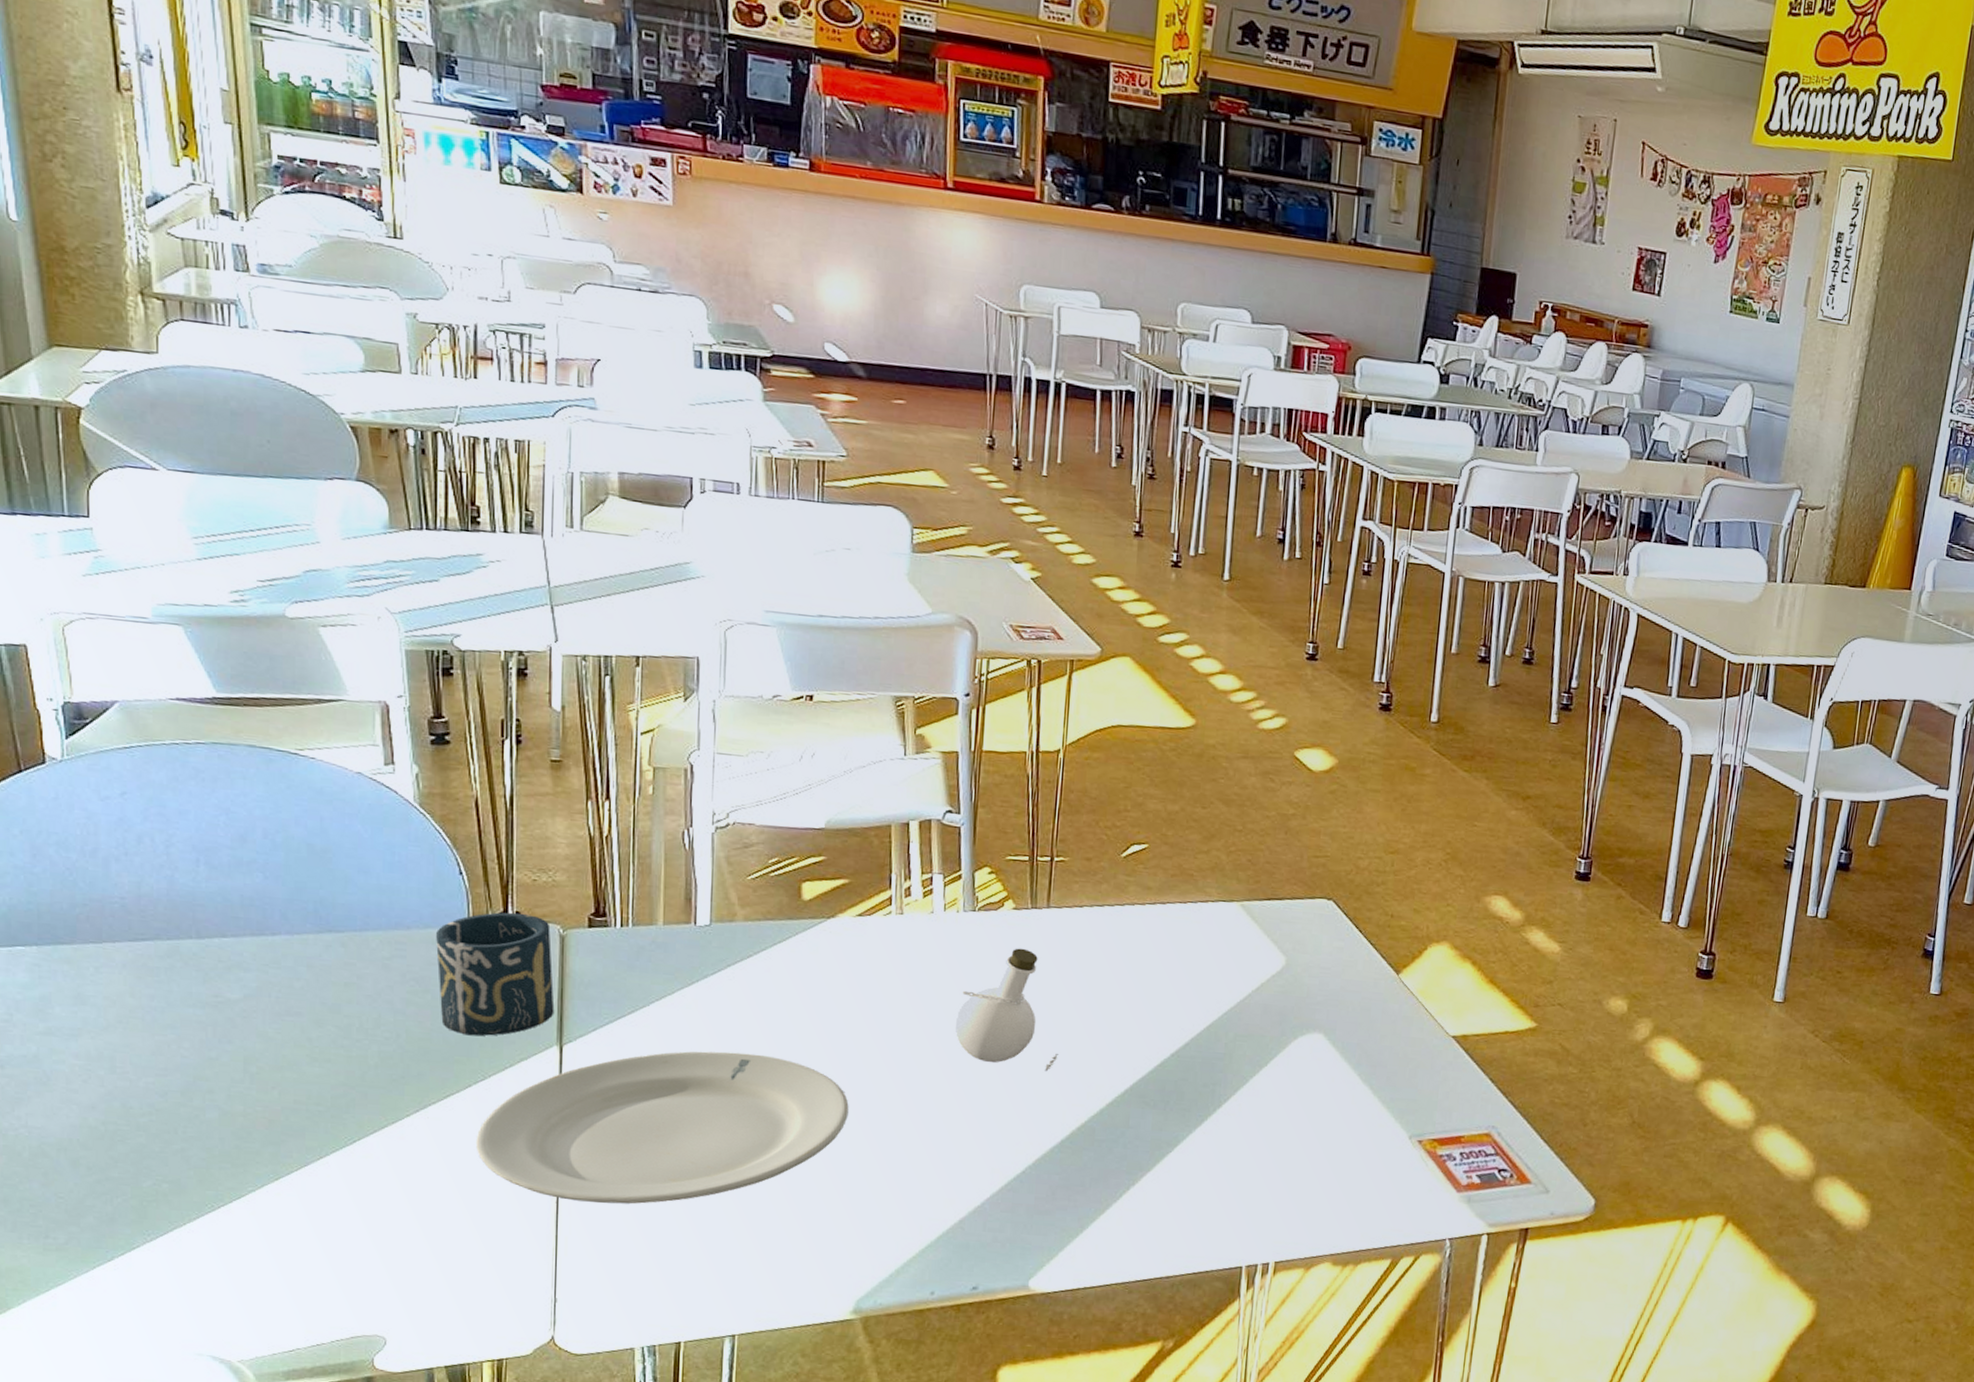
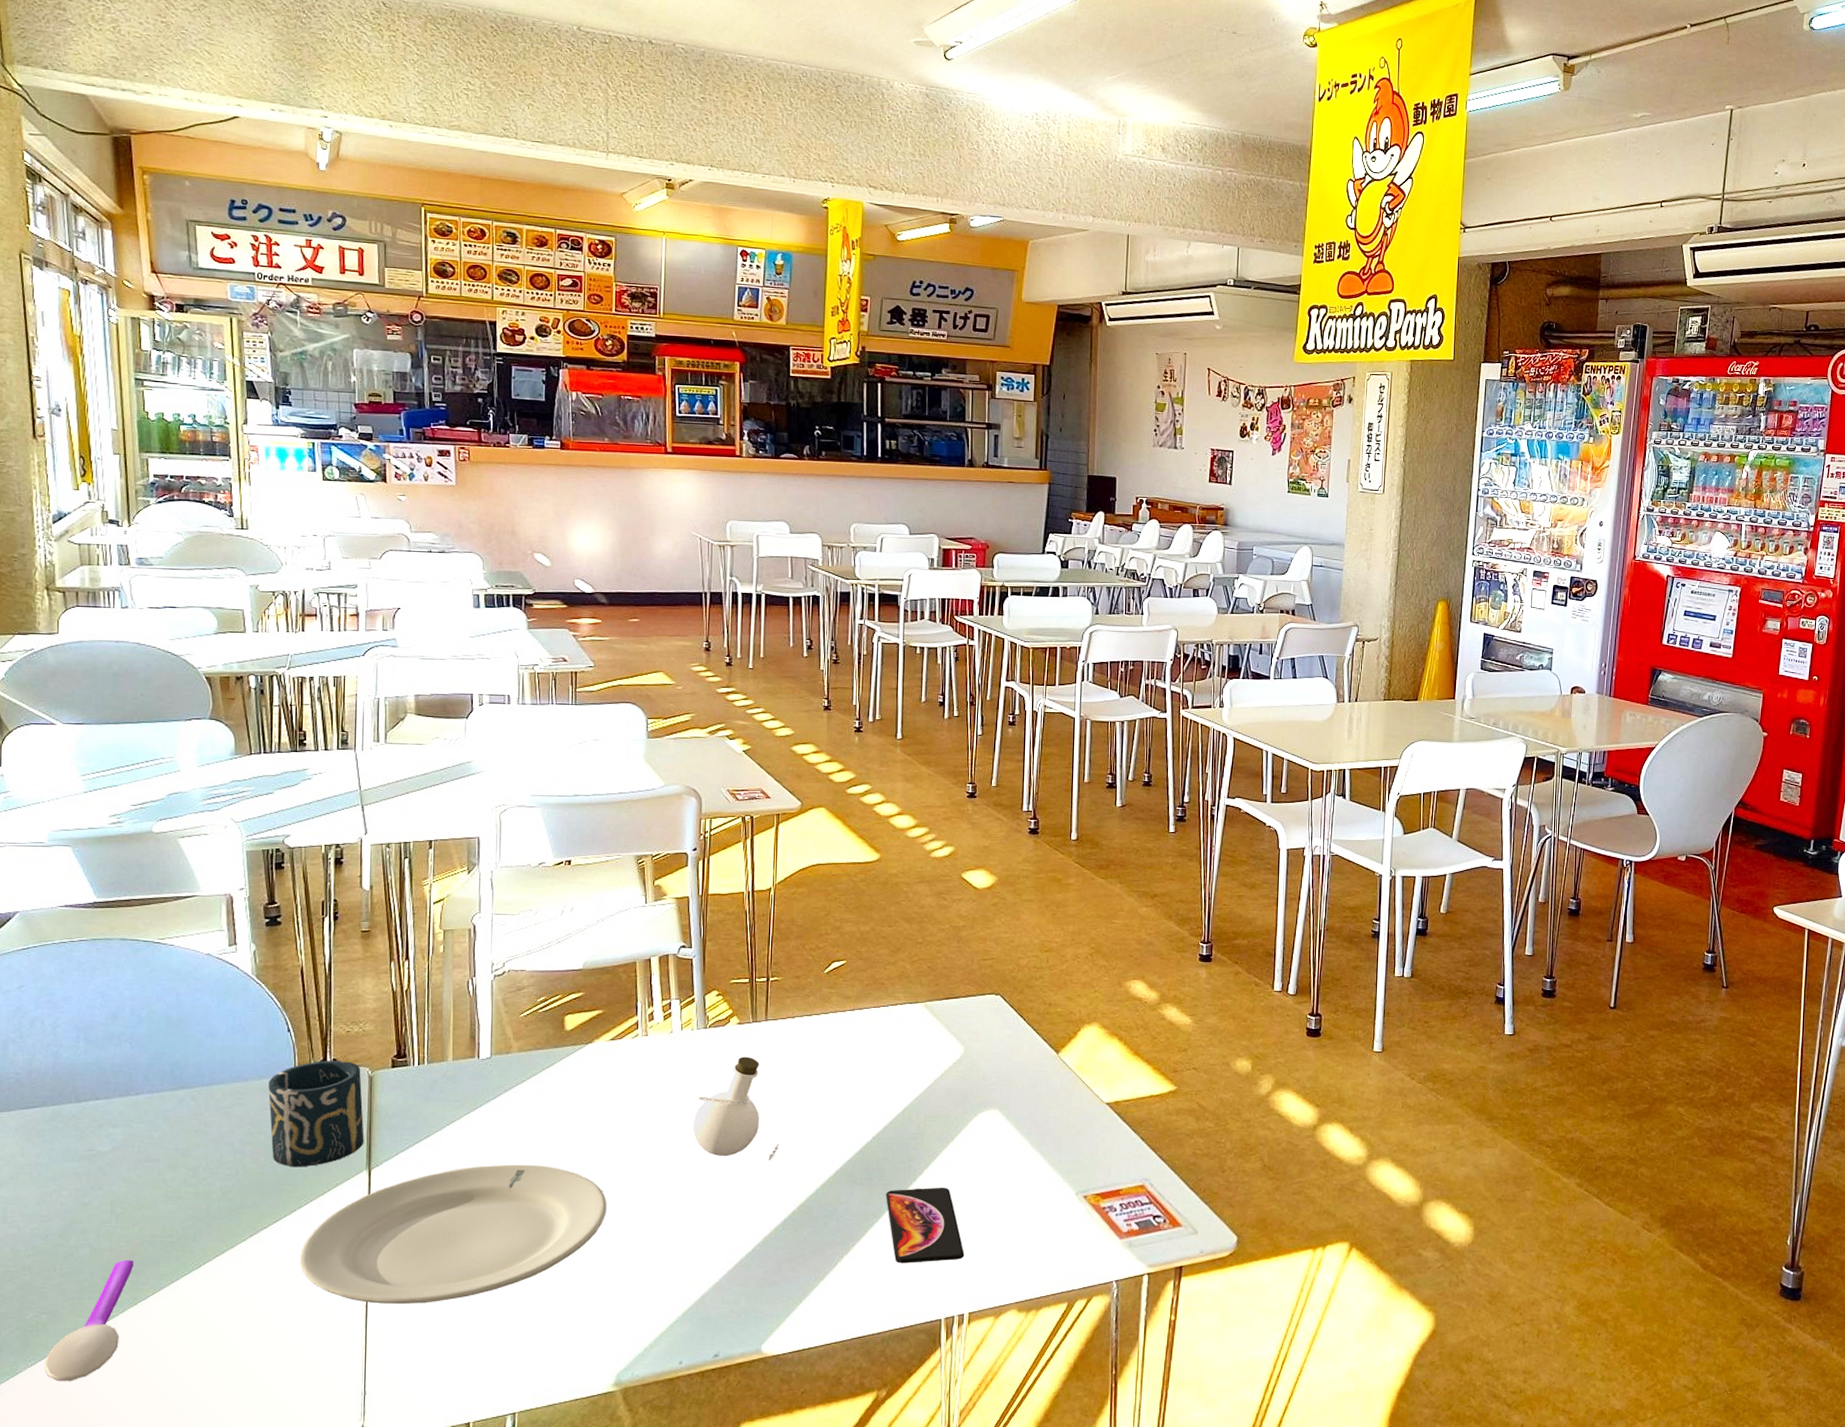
spoon: none [167,1127,273,1262] -> present [44,1259,134,1382]
smartphone: none [1183,1116,1274,1202] -> present [886,1187,965,1263]

